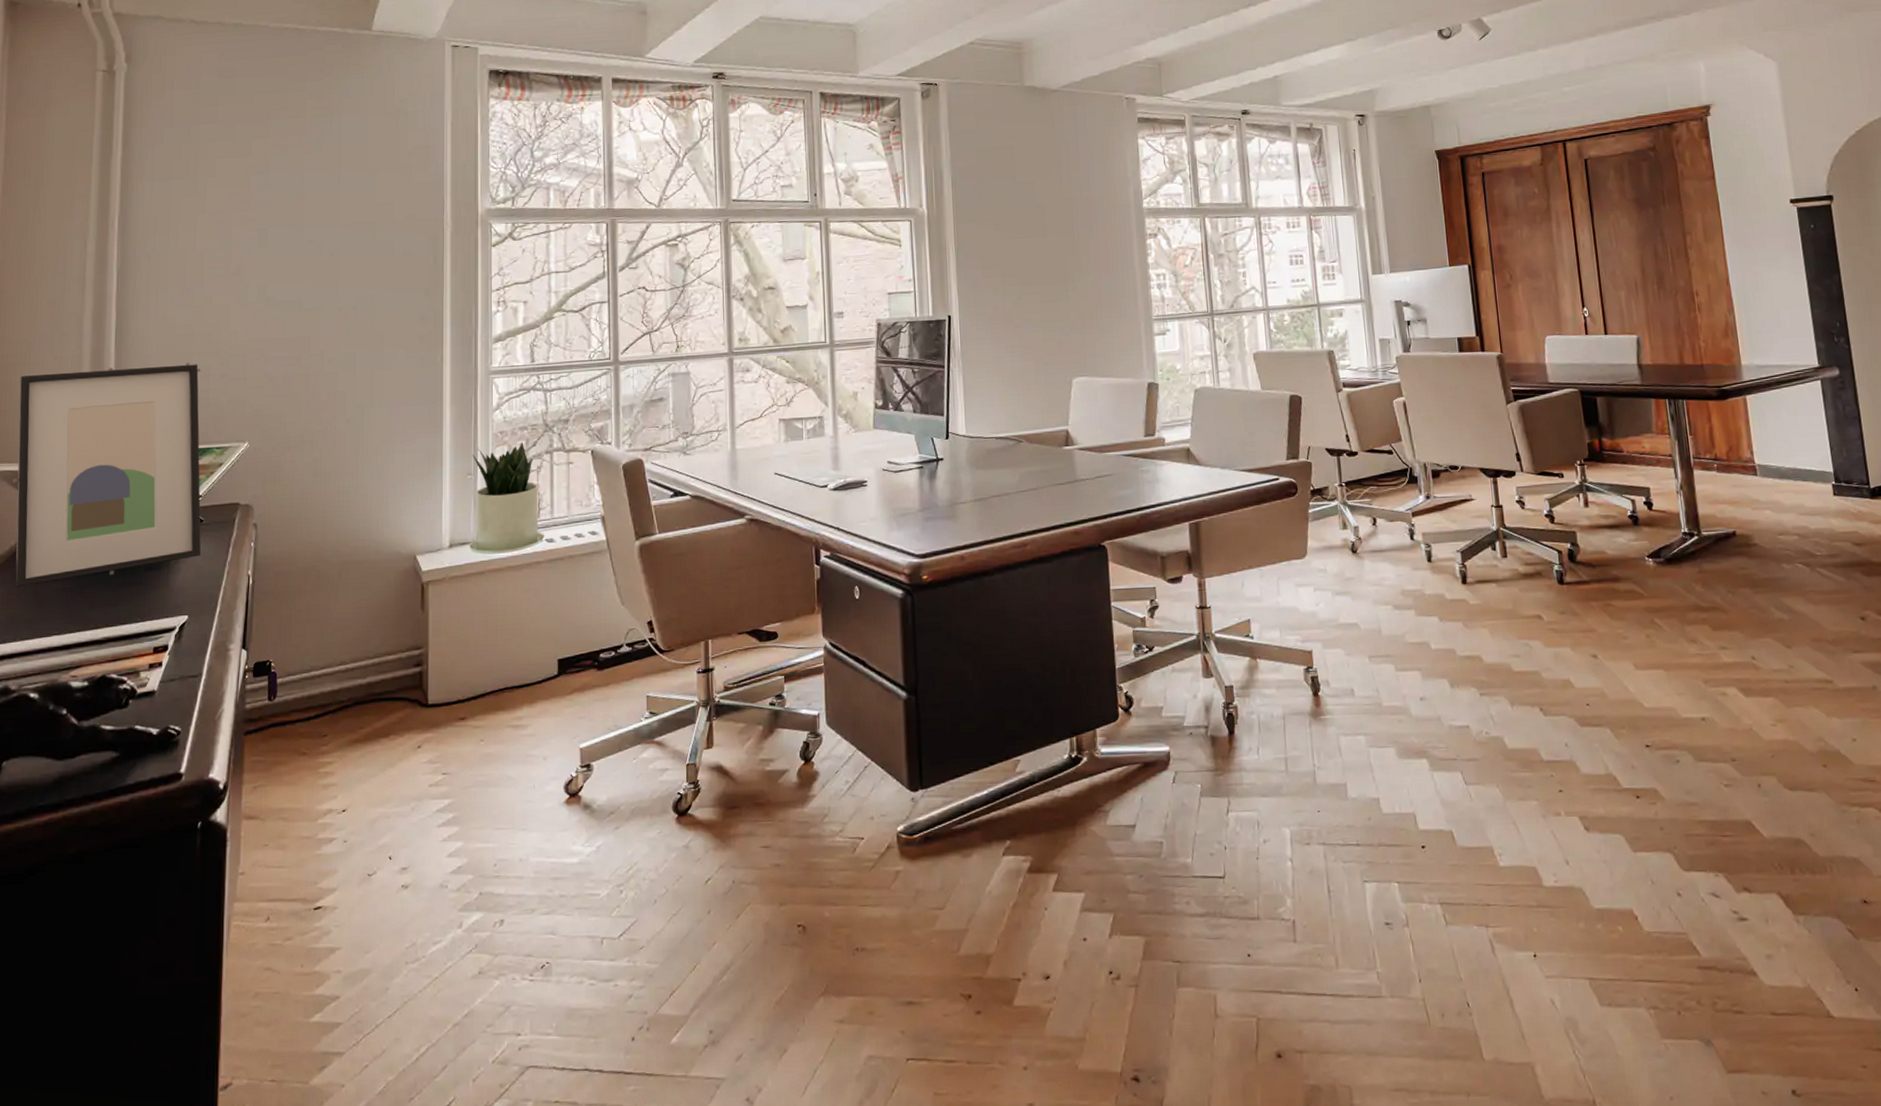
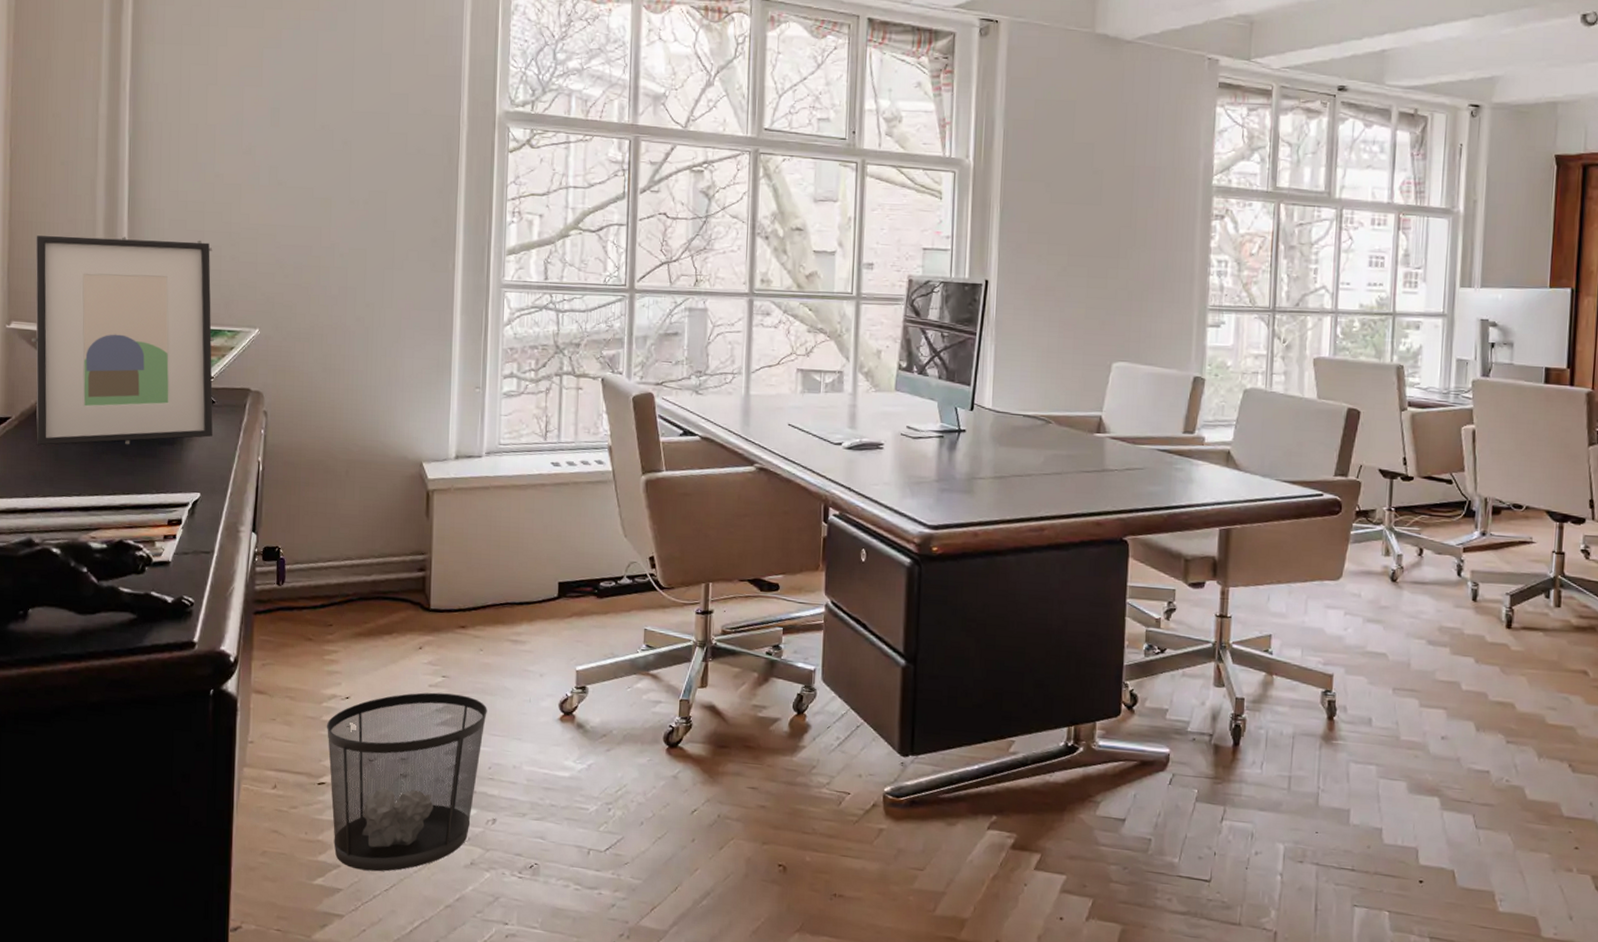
waste bin: none [322,790,490,998] -> present [326,692,487,872]
planter: present [468,442,545,555] -> none [474,361,552,472]

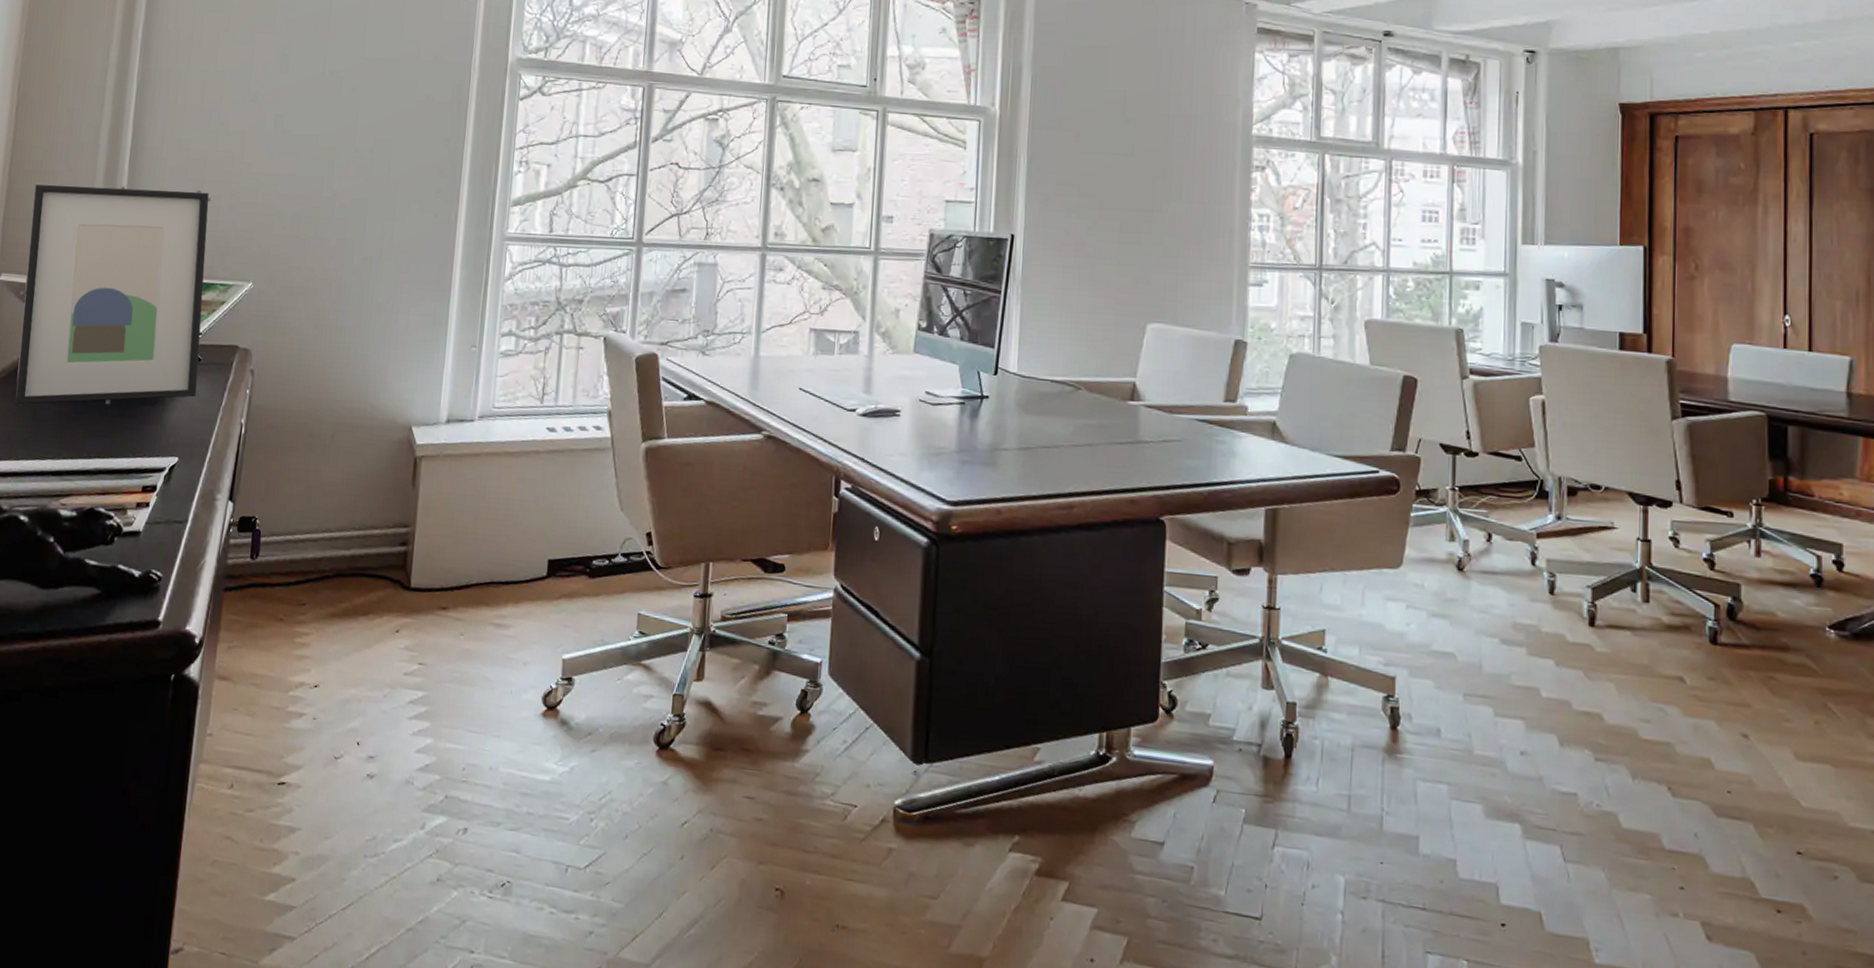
waste bin: present [326,692,487,872] -> none [290,681,465,887]

